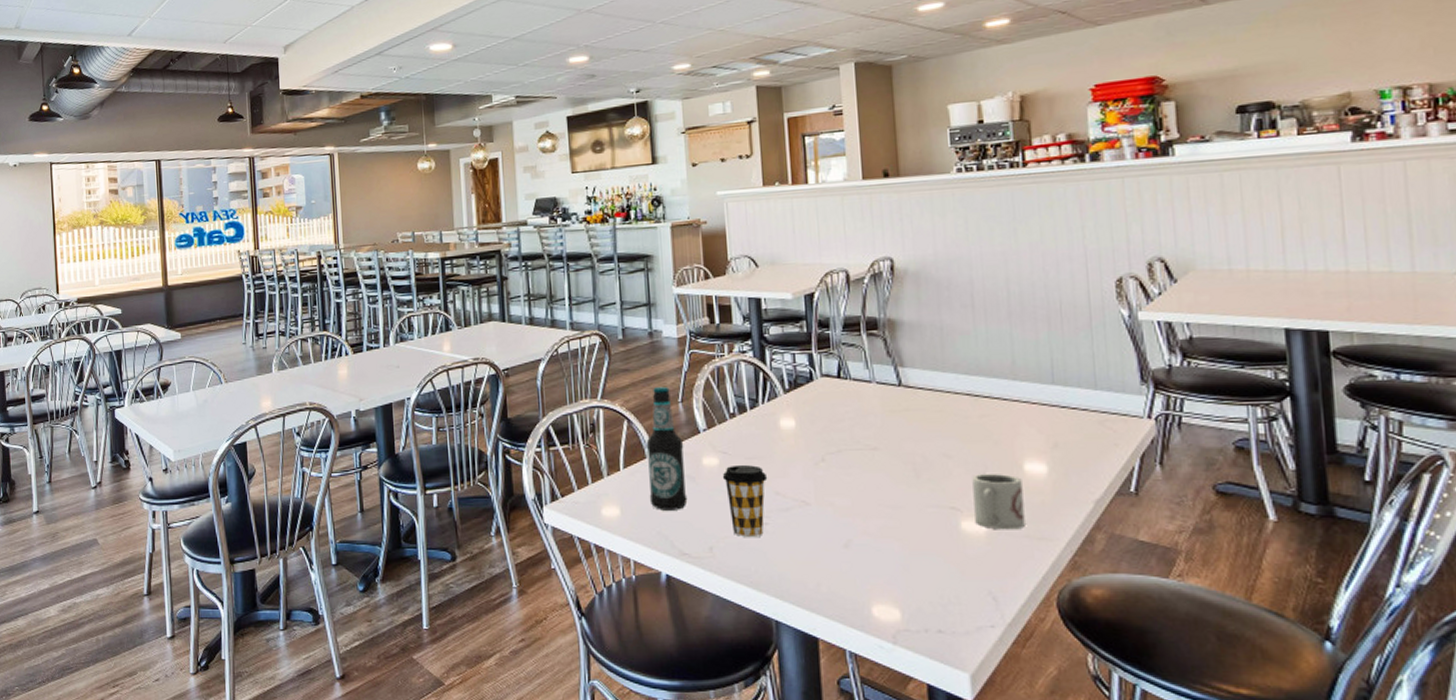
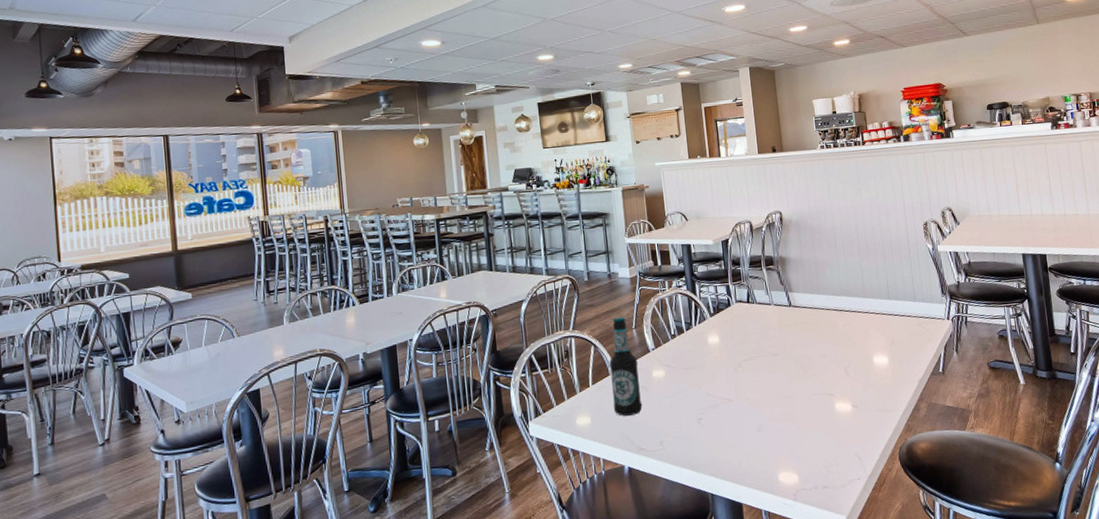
coffee cup: present [722,465,768,538] -> none [667,374,701,431]
cup: present [972,473,1025,530] -> none [841,366,876,407]

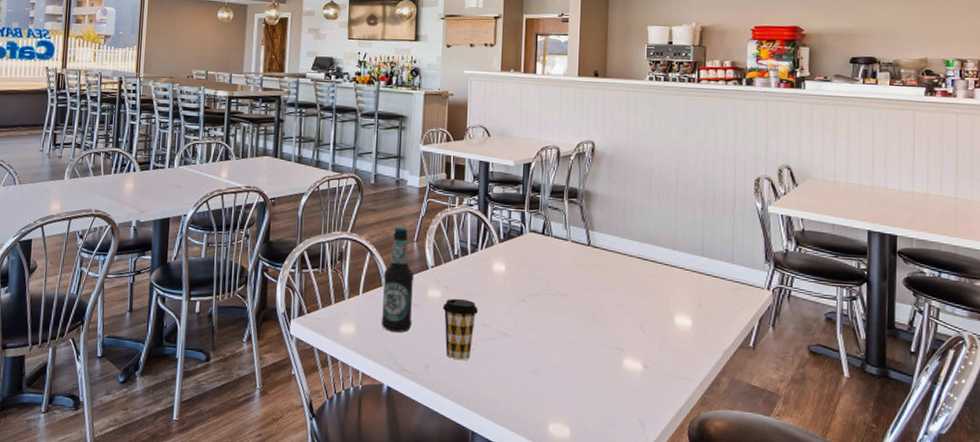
coffee cup: none [667,374,701,431] -> present [442,299,479,361]

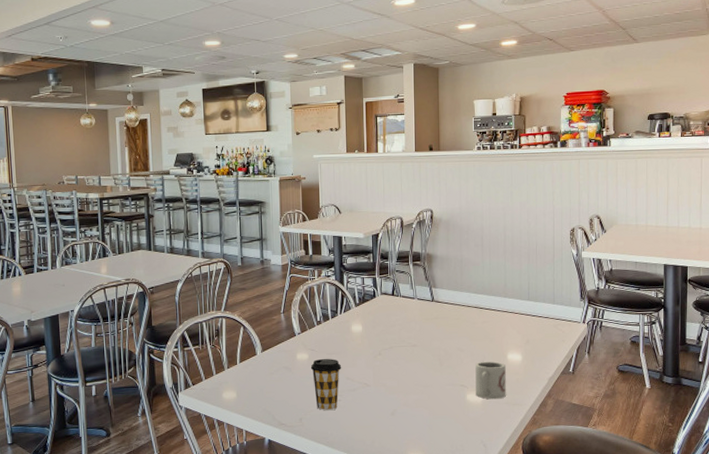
bottle: present [381,226,415,333] -> none [256,301,285,393]
cup: none [634,322,672,370] -> present [475,361,506,400]

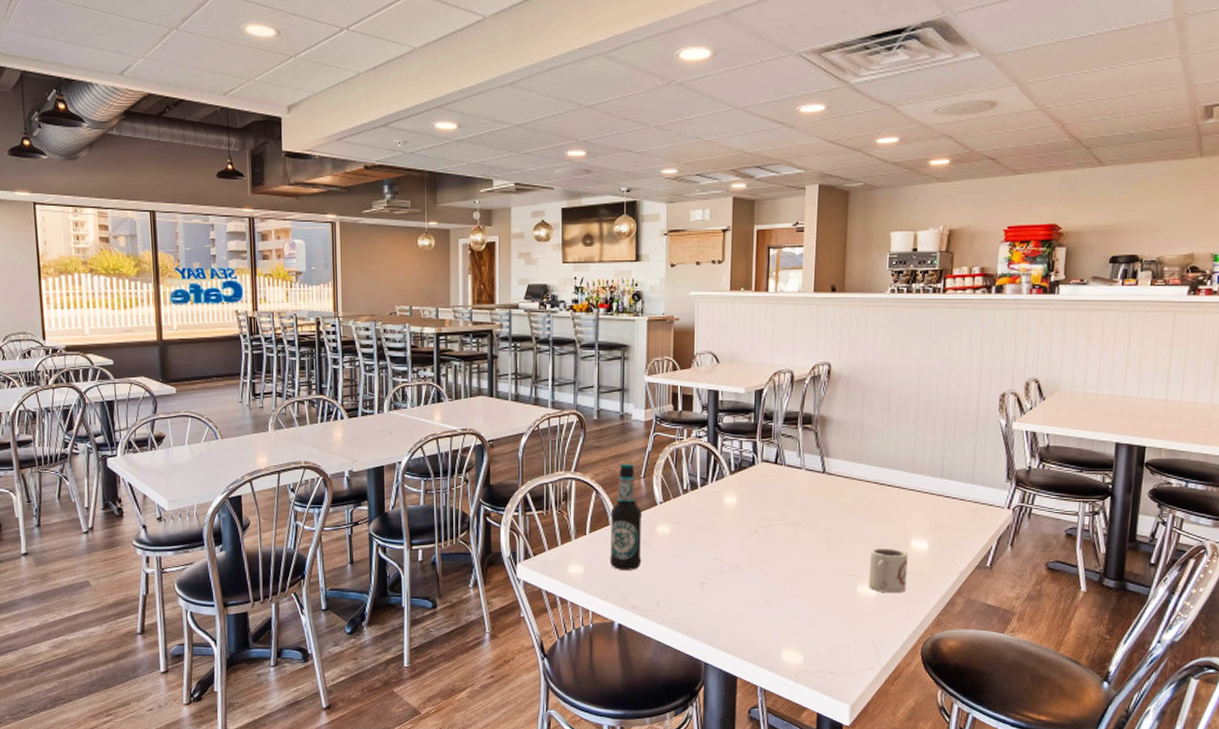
bottle: none [256,301,285,393] -> present [609,463,643,570]
coffee cup: present [310,359,342,411] -> none [672,534,710,595]

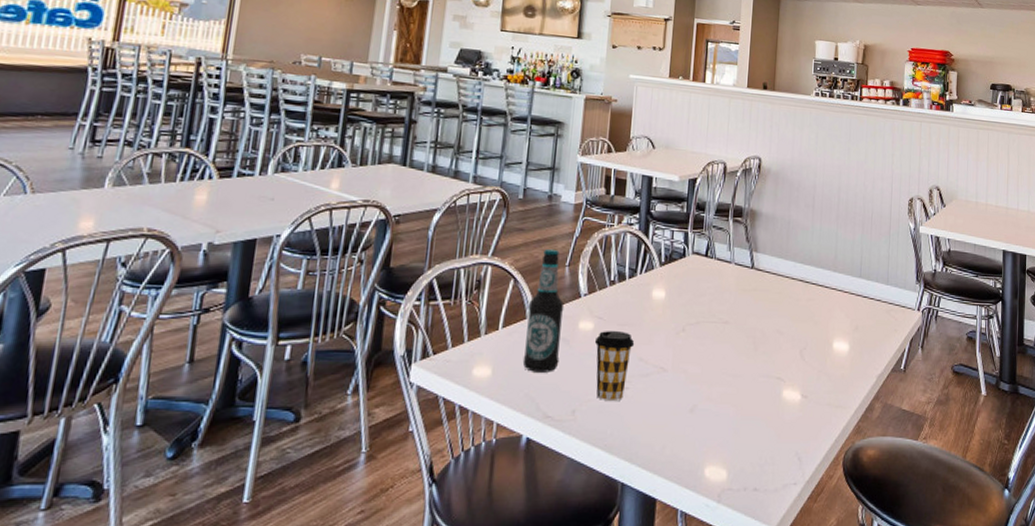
coffee cup: none [672,534,710,595] -> present [594,331,635,402]
cup: present [869,547,908,594] -> none [793,349,830,399]

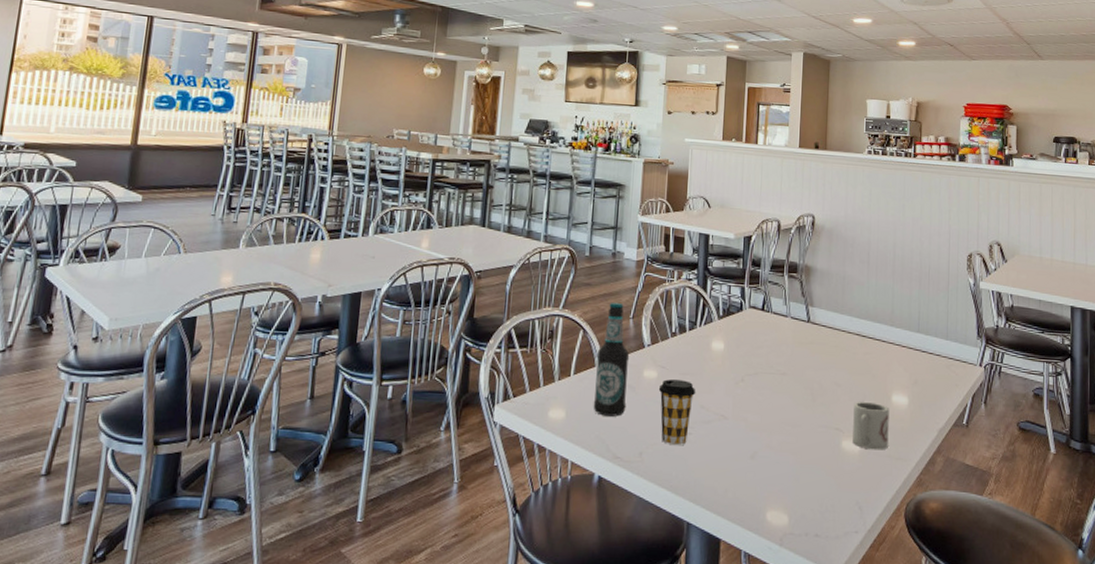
cup: none [793,349,830,399] -> present [852,401,889,451]

